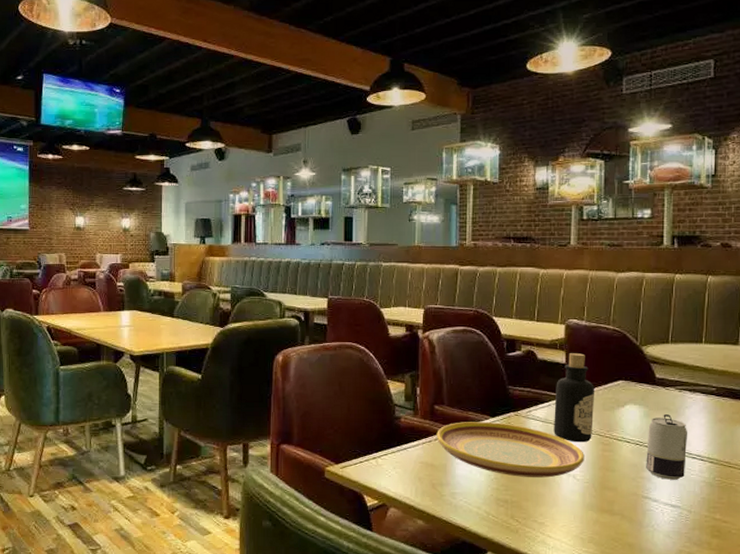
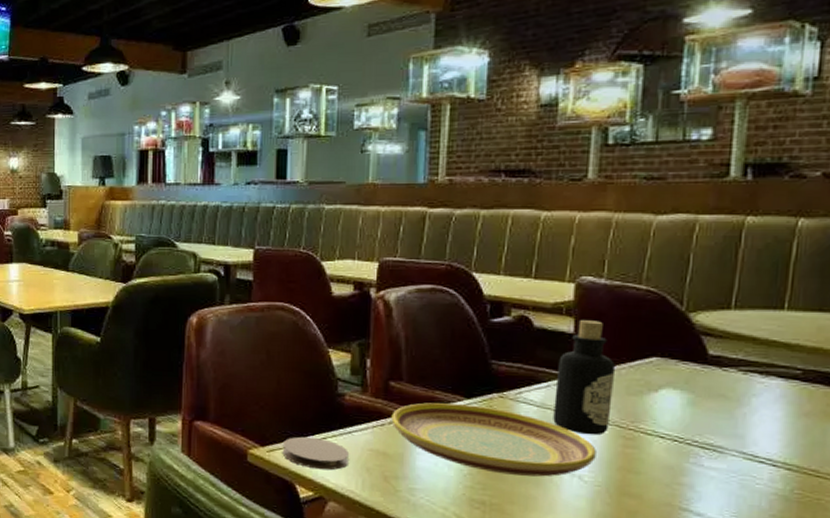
coaster: none [353,454,406,481] -> present [282,436,350,471]
beverage can: present [646,414,688,480] -> none [687,403,755,490]

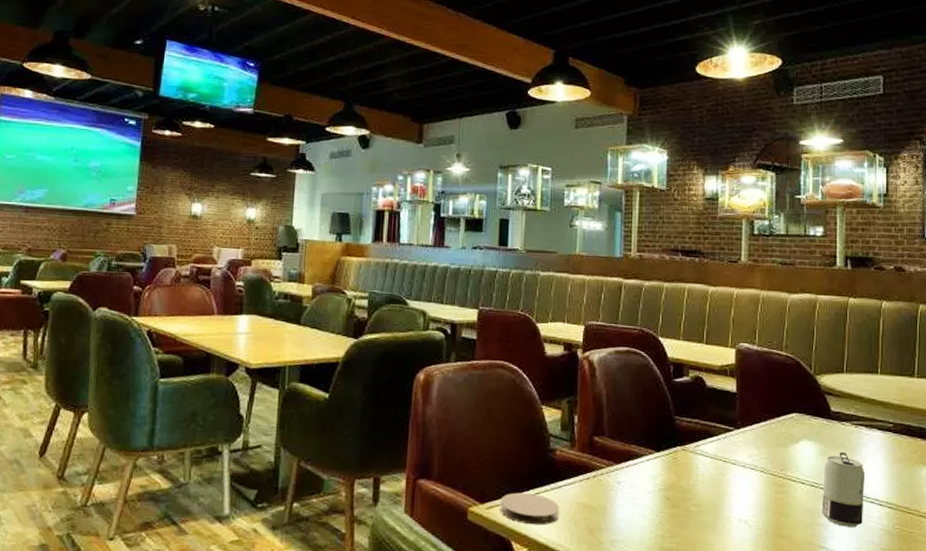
plate: present [391,402,596,477] -> none [595,456,757,523]
bottle: present [553,320,616,435] -> none [723,381,768,483]
beverage can: none [687,403,755,490] -> present [822,452,866,527]

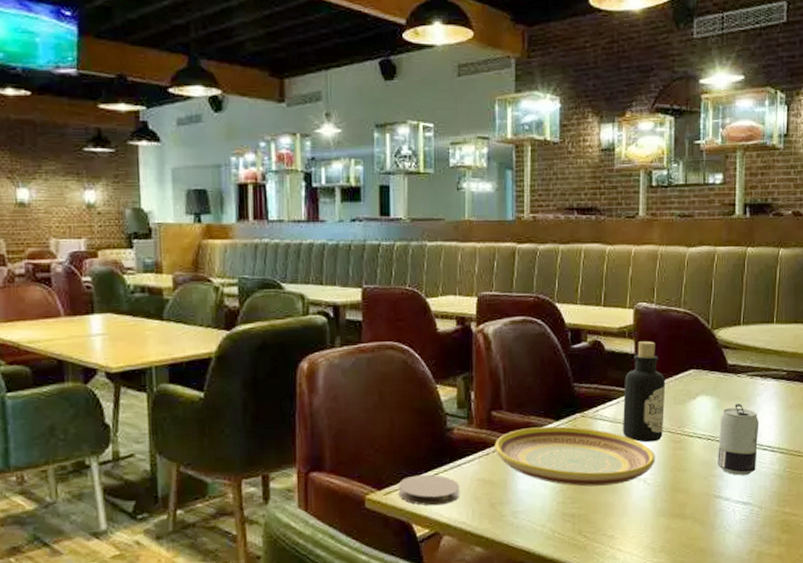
plate: none [595,456,757,523] -> present [495,426,655,487]
bottle: none [723,381,768,483] -> present [623,341,666,443]

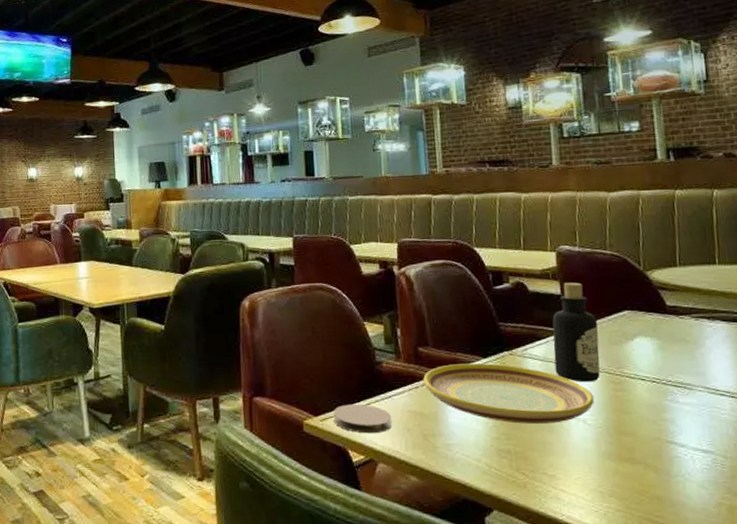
beverage can: present [718,404,760,476] -> none [664,346,714,421]

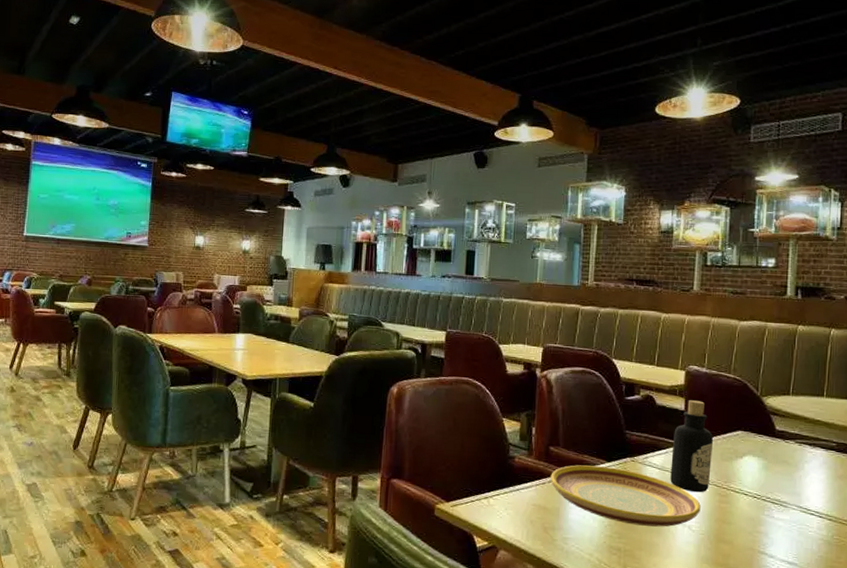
coaster: present [333,404,392,434] -> none [463,493,518,523]

